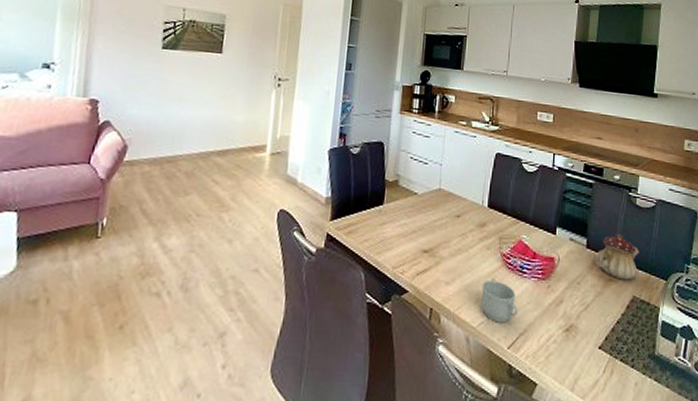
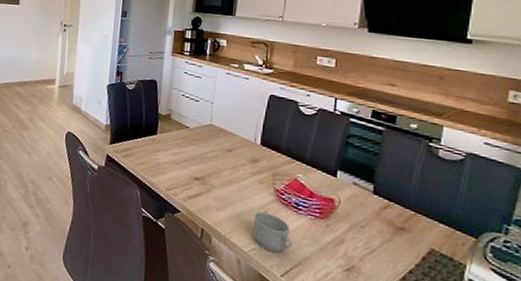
teapot: present [595,233,639,280] -> none [383,183,441,232]

